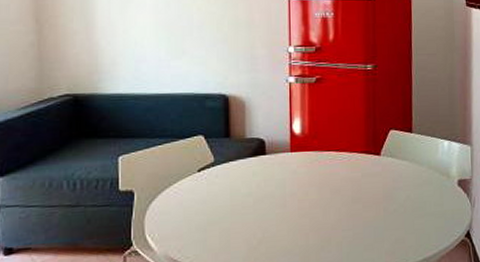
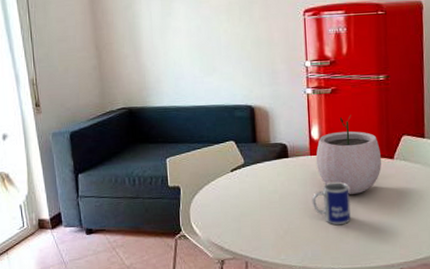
mug: none [291,181,334,232] -> present [311,181,351,226]
plant pot: none [296,106,367,196] -> present [315,114,381,194]

